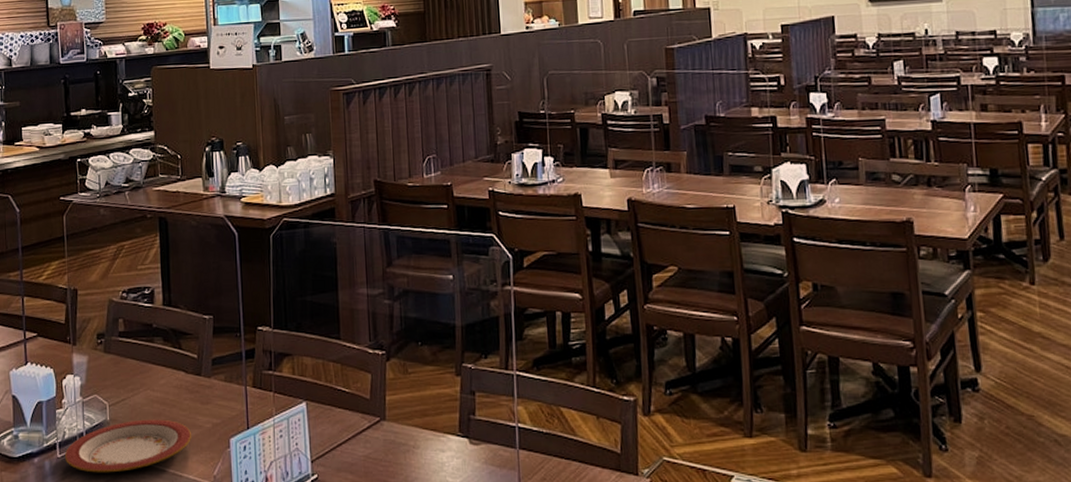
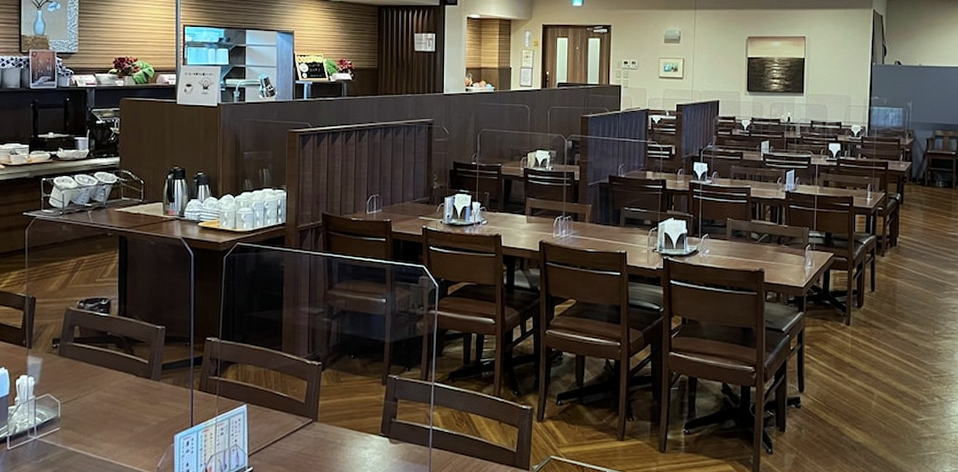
plate: present [64,419,191,473] -> none [14,417,138,464]

